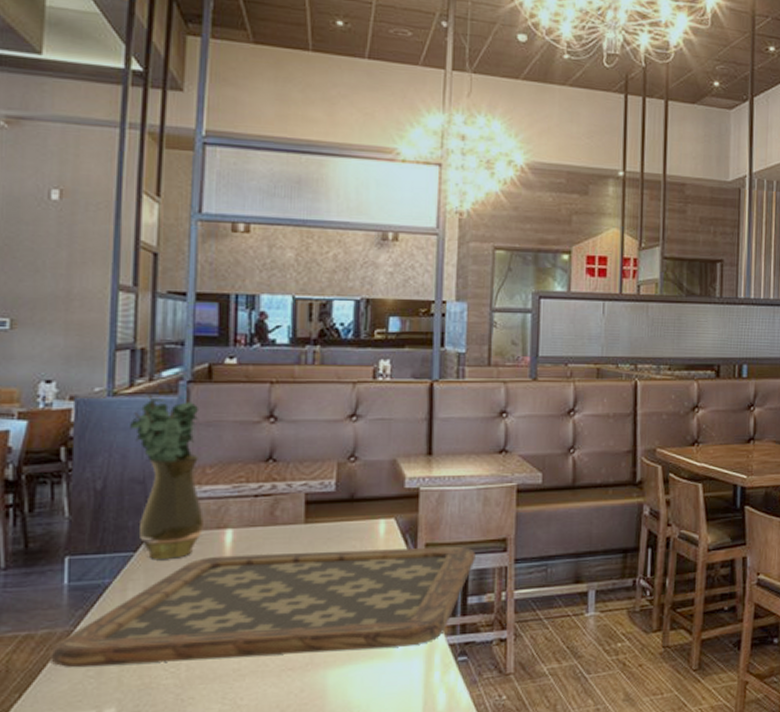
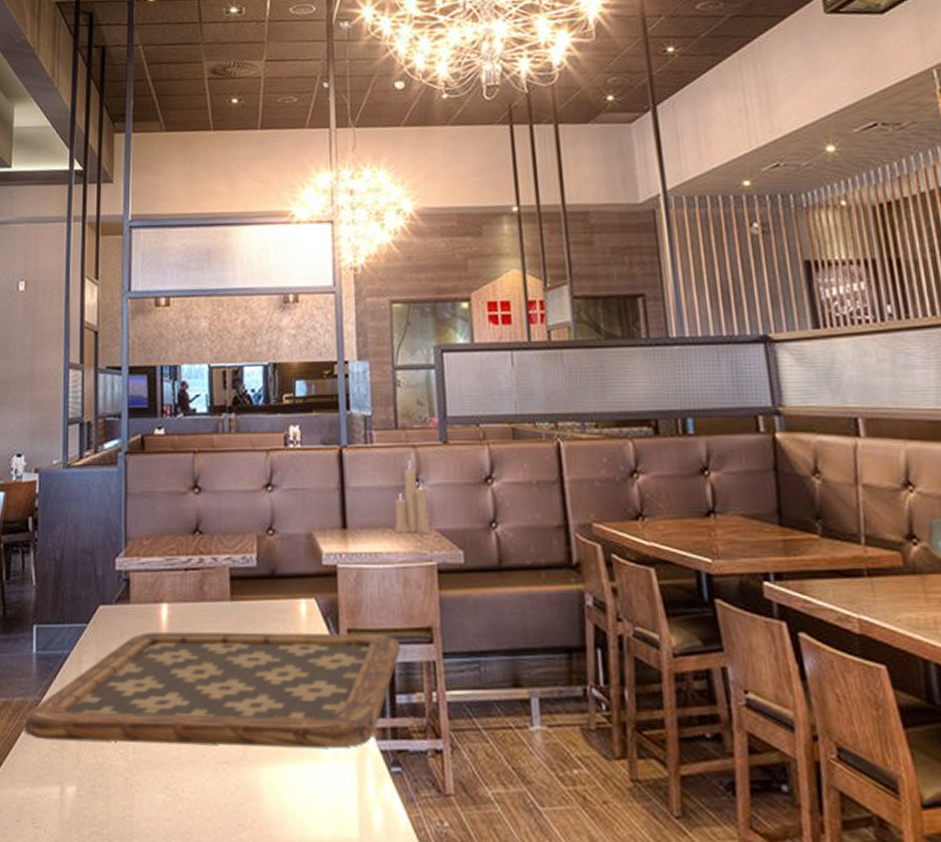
vase: present [130,393,204,559] -> none [81,464,143,632]
candle: none [479,394,514,460] -> present [394,460,431,535]

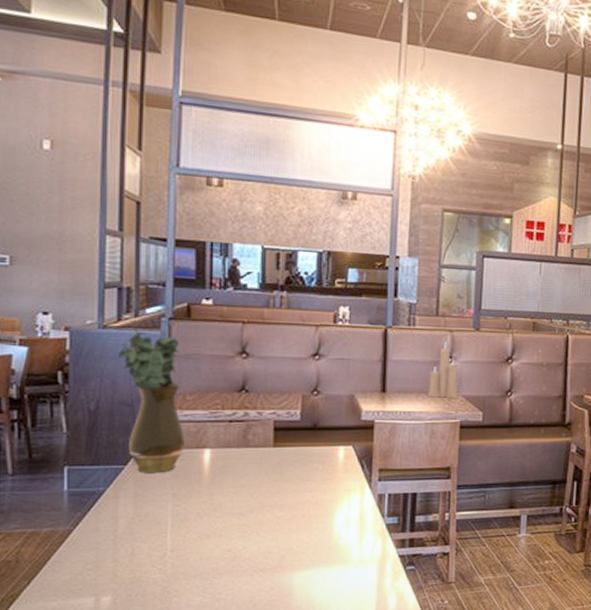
tray: present [22,631,400,749] -> none [53,471,423,562]
vase: none [81,464,143,632] -> present [119,327,185,472]

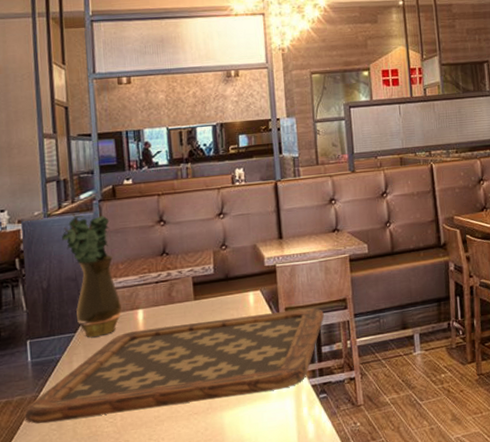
tray: none [53,471,423,562] -> present [23,307,324,424]
candle: present [427,341,458,399] -> none [317,186,345,238]

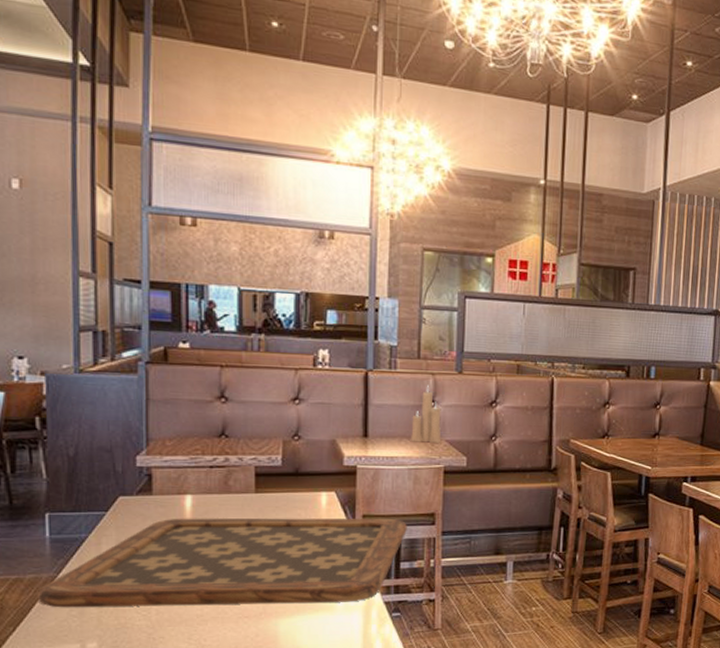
vase: present [62,212,122,337] -> none [96,371,166,519]
candle: none [317,186,345,238] -> present [410,385,442,444]

